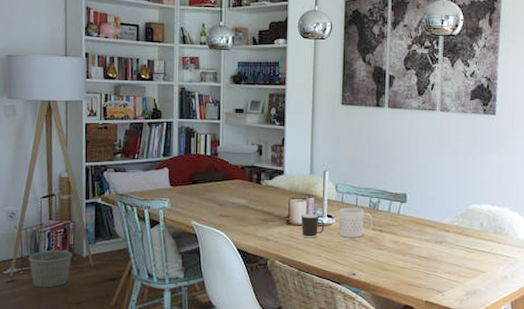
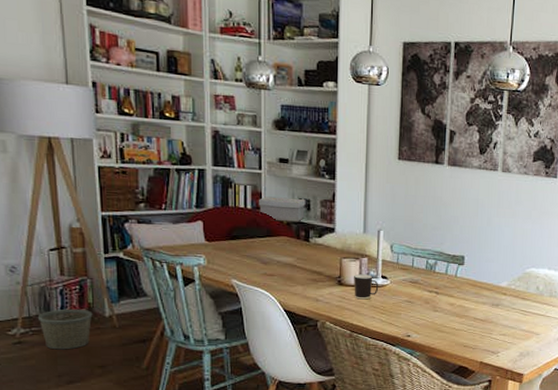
mug: present [339,208,373,238] -> none [394,269,429,300]

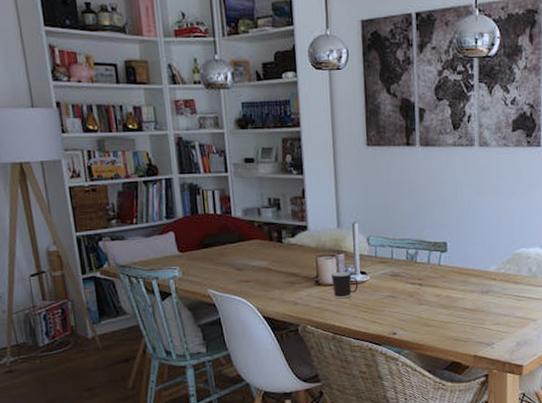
basket: present [37,308,93,350] -> none [24,332,76,376]
decorative box: present [258,196,306,222] -> none [227,198,276,225]

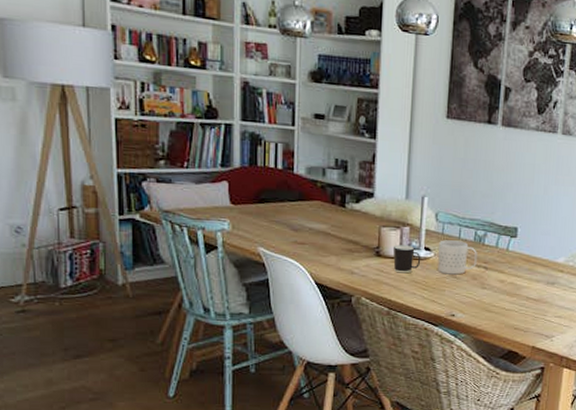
mug: none [373,261,412,295] -> present [438,240,477,275]

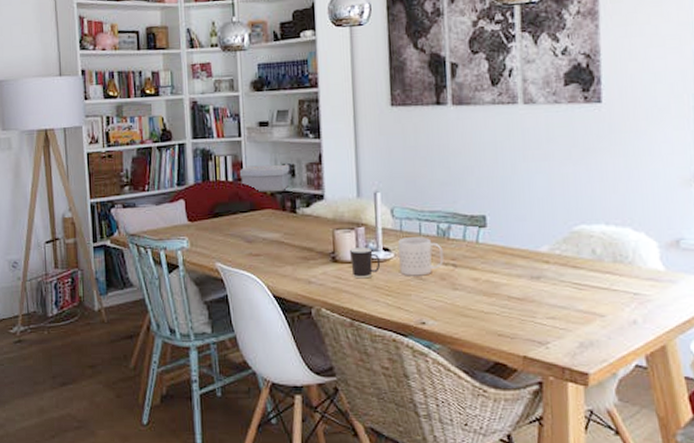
decorative box: none [289,156,343,185] -> present [239,164,290,193]

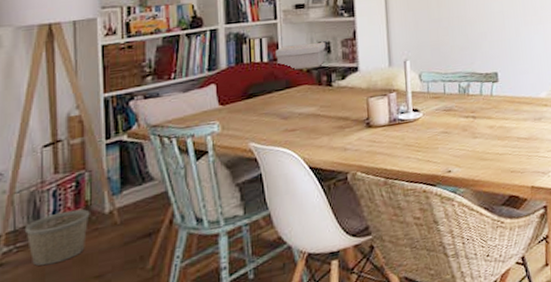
basket: none [35,303,83,348] -> present [24,209,90,266]
mug: present [350,247,381,279] -> none [383,110,411,140]
mug: present [398,237,444,276] -> none [426,95,465,132]

